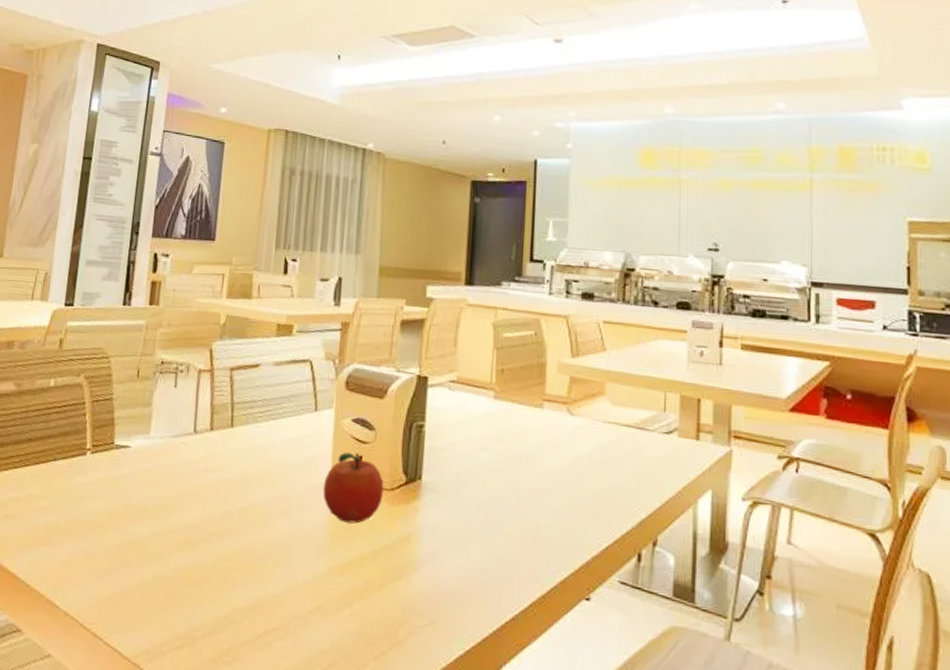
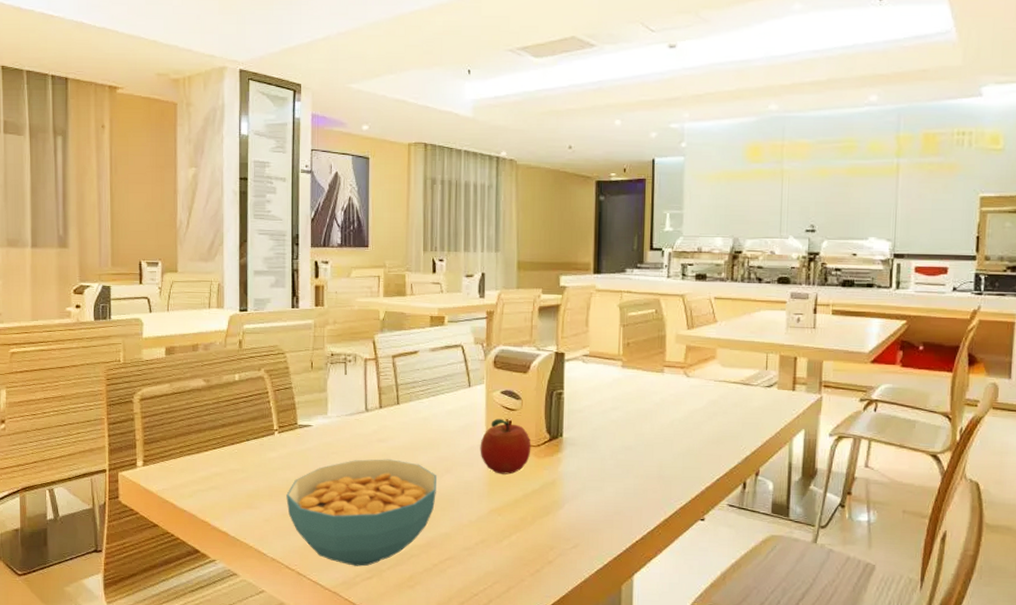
cereal bowl: none [90,492,270,631] -> present [286,459,436,567]

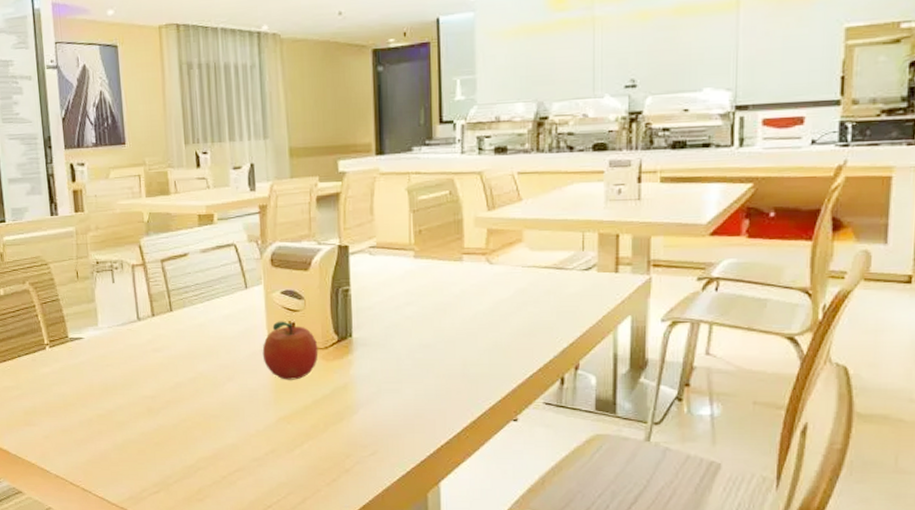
cereal bowl: present [286,459,436,567] -> none [63,369,219,481]

